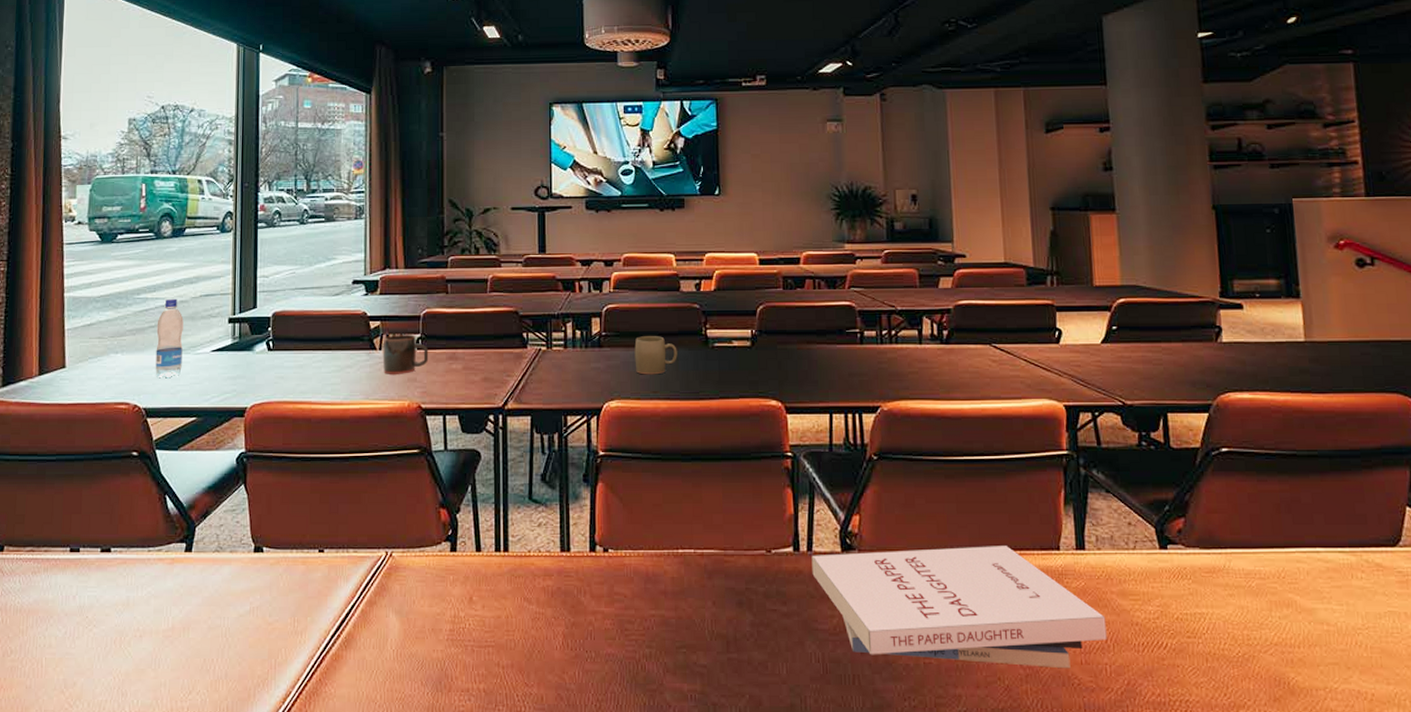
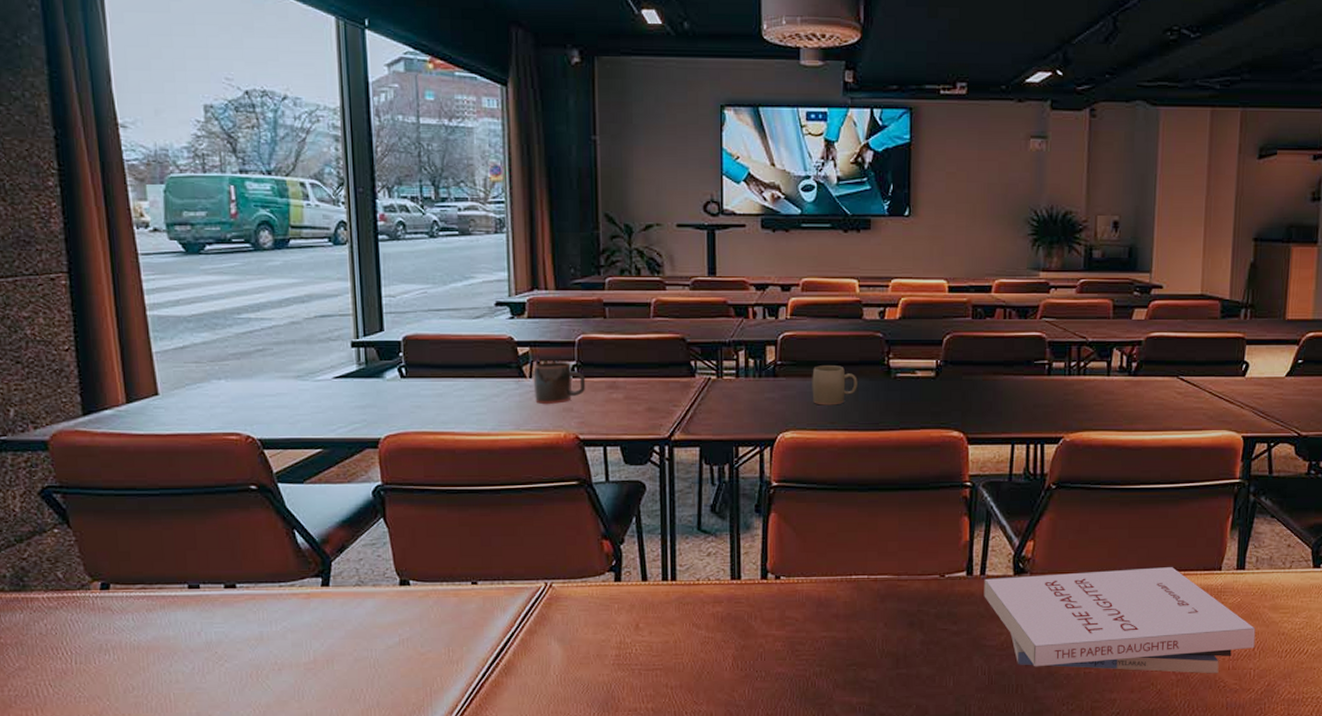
bottle: present [155,298,184,379] -> none [265,319,300,407]

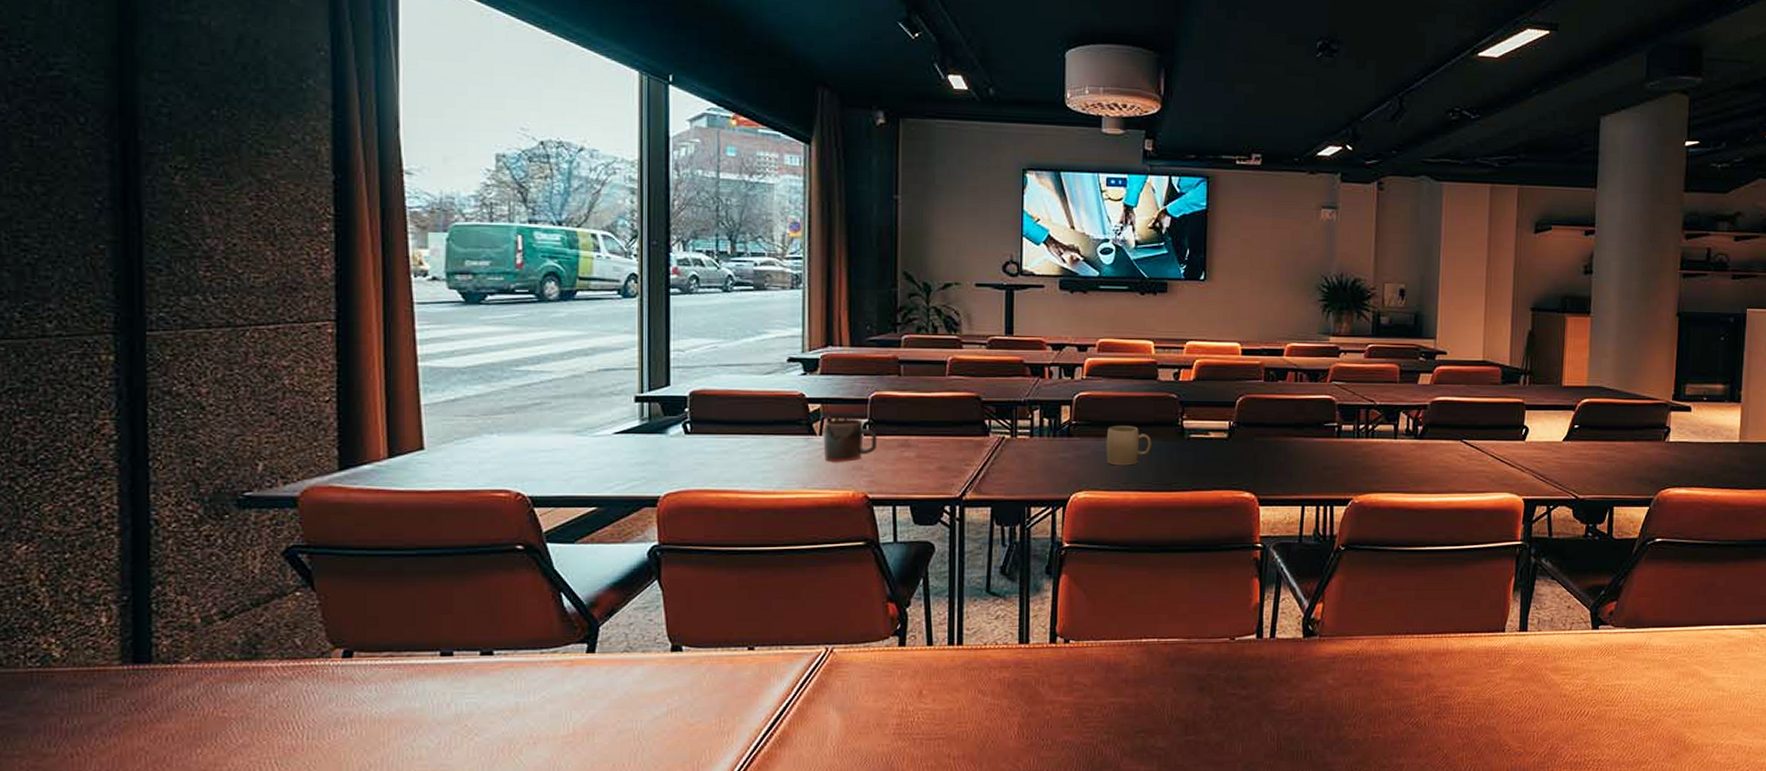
books: present [984,567,1256,674] -> none [1273,629,1538,737]

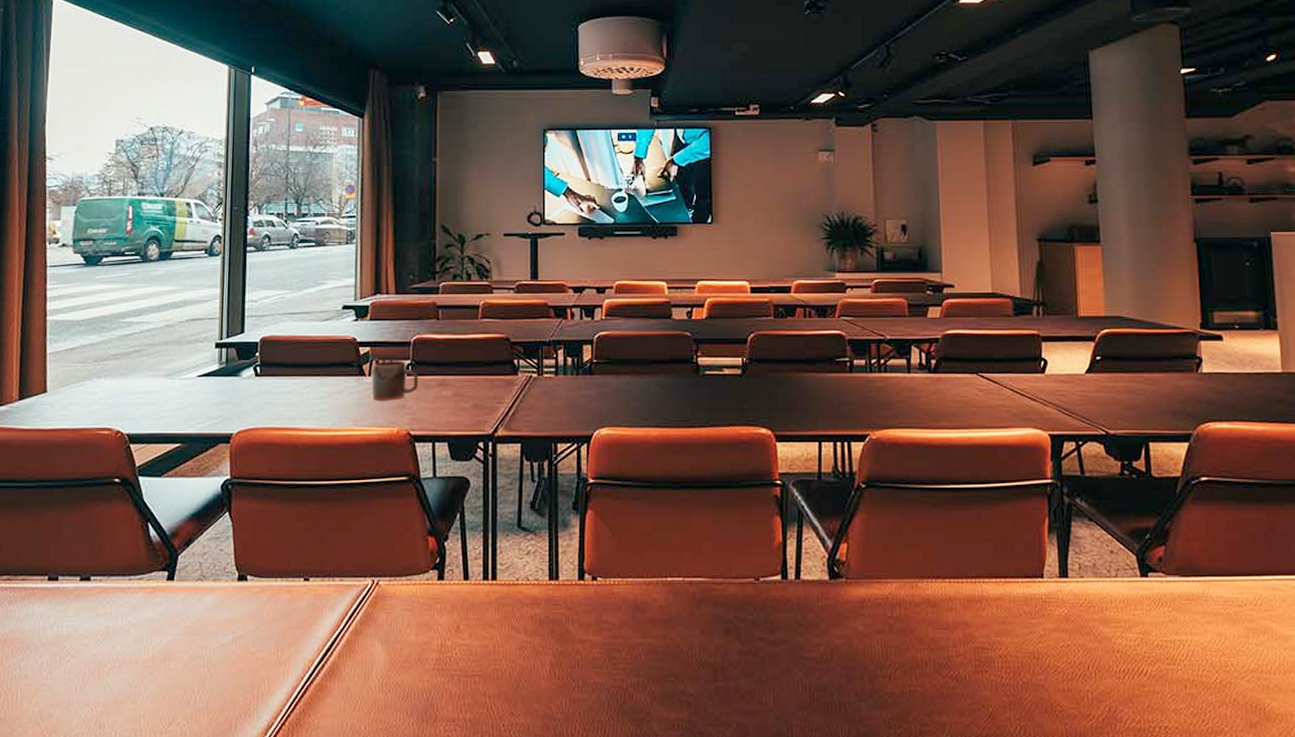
mug: present [1106,426,1151,466] -> none [625,364,668,402]

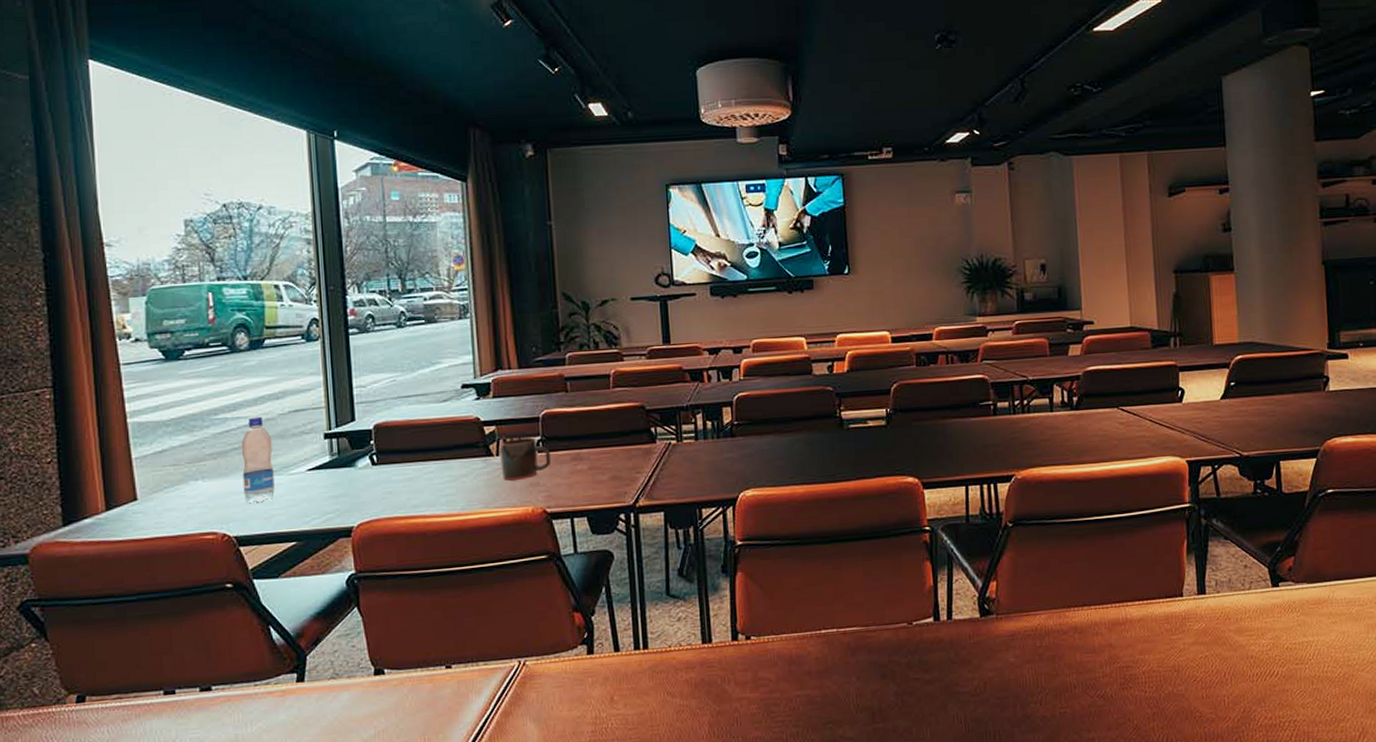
bottle: none [139,322,169,404] -> present [241,416,275,504]

